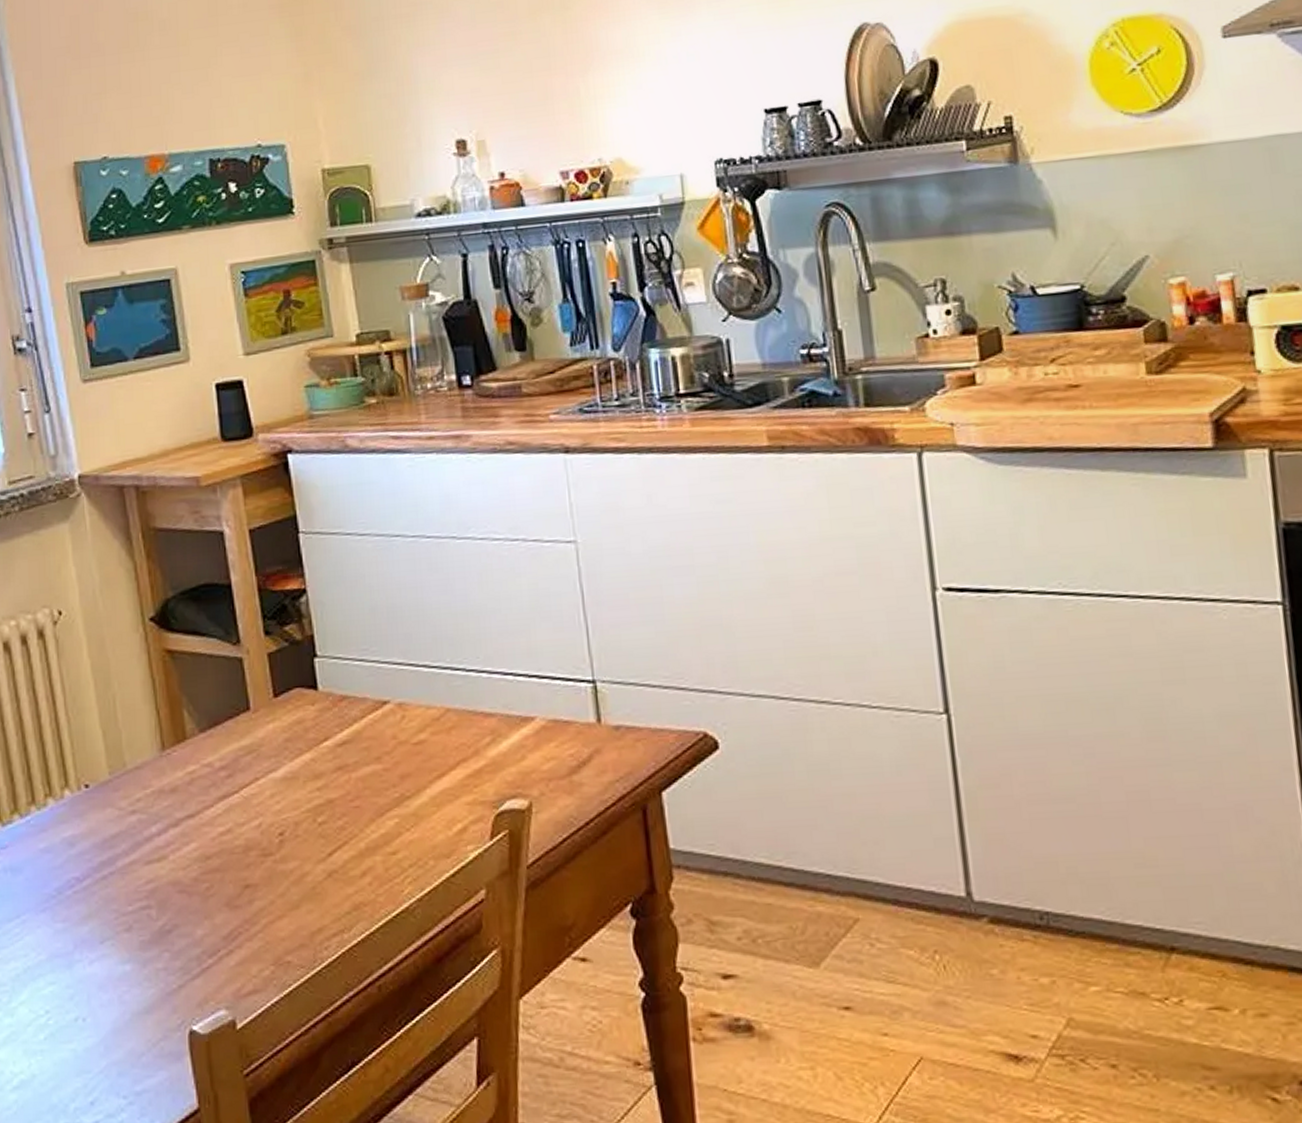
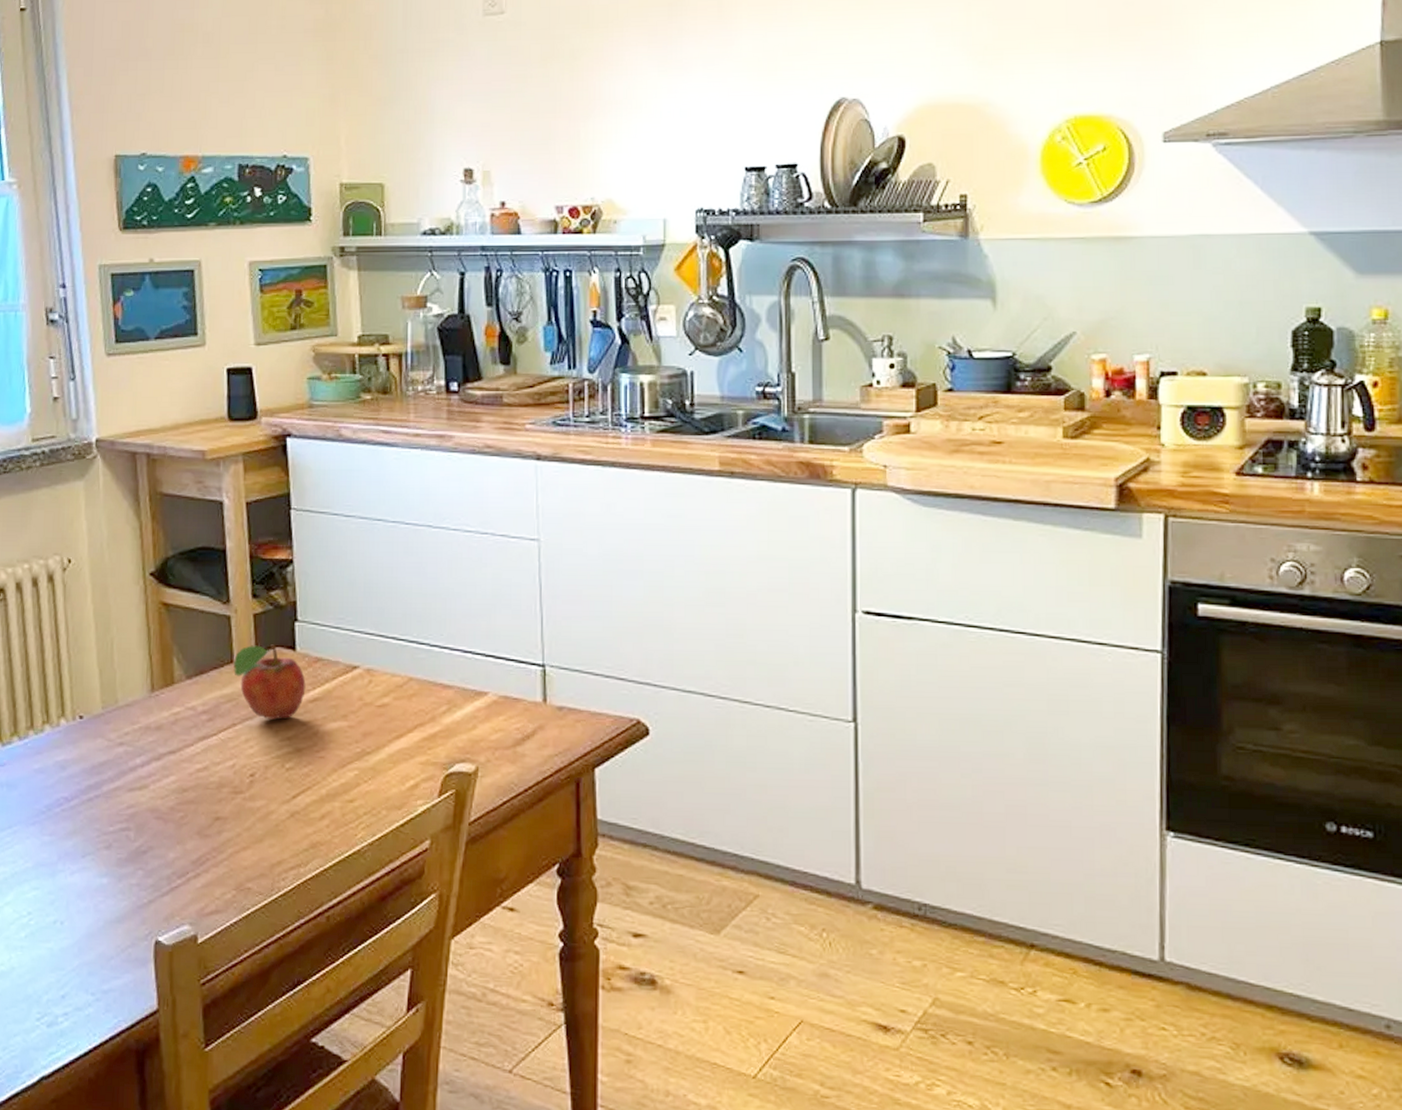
fruit: none [249,685,332,770] -> present [233,644,306,720]

